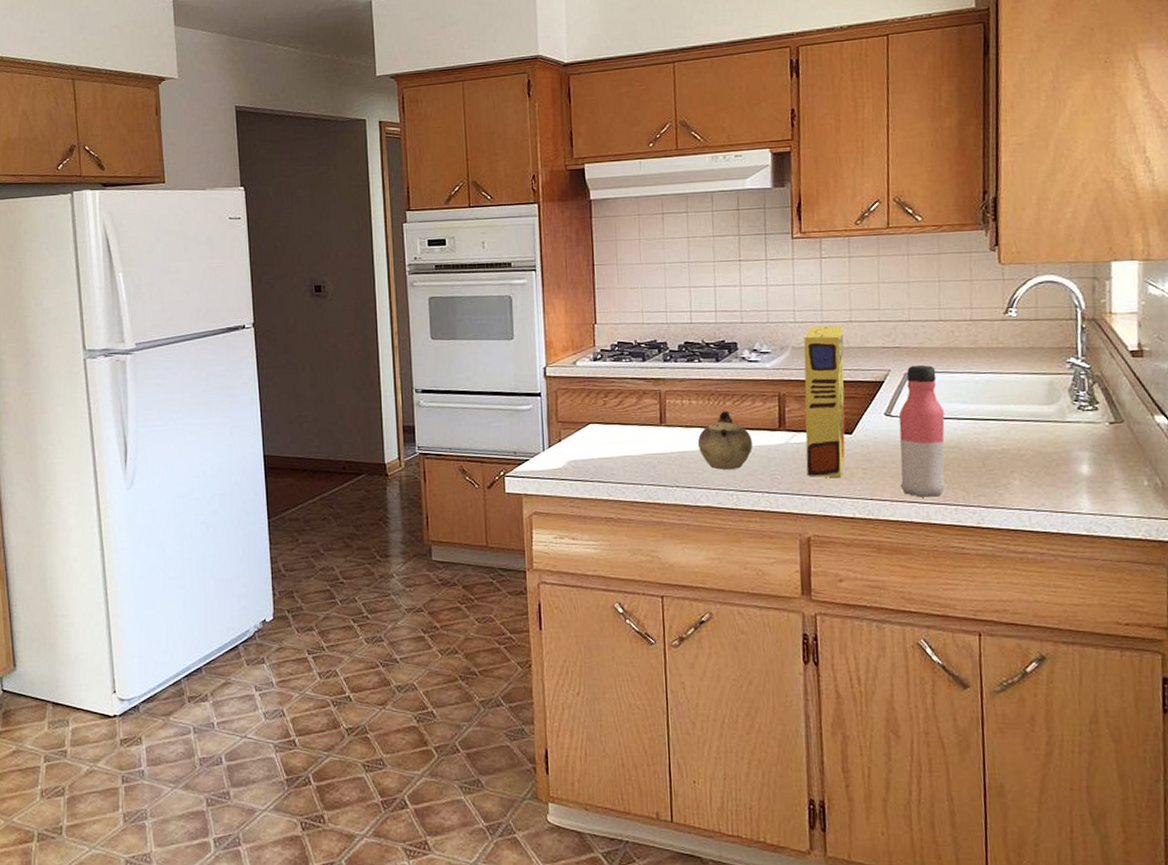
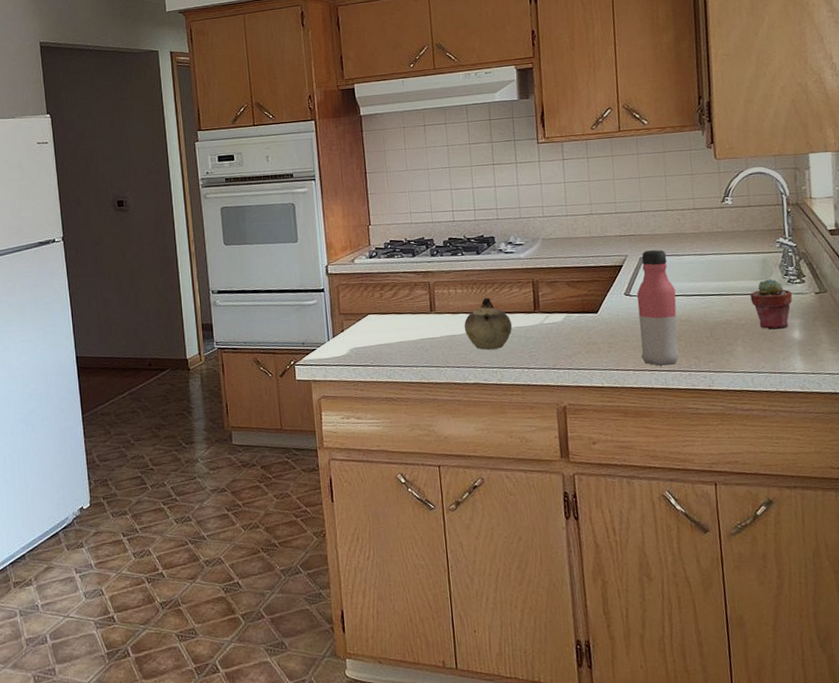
cereal box: present [803,325,846,478] -> none [551,218,593,353]
potted succulent: none [1032,404,1083,462] -> present [750,278,793,329]

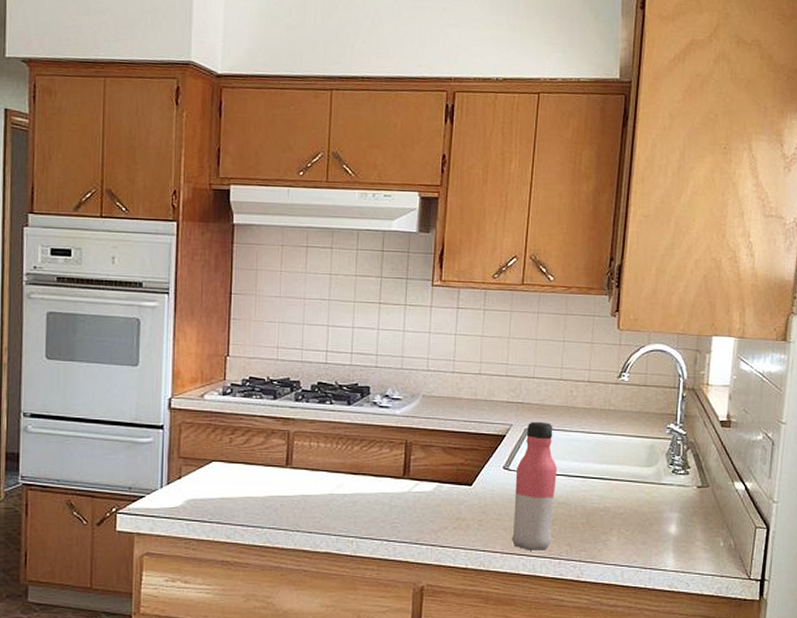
teapot: present [464,297,513,350] -> none [322,455,377,516]
potted succulent: present [750,278,793,329] -> none [632,466,675,522]

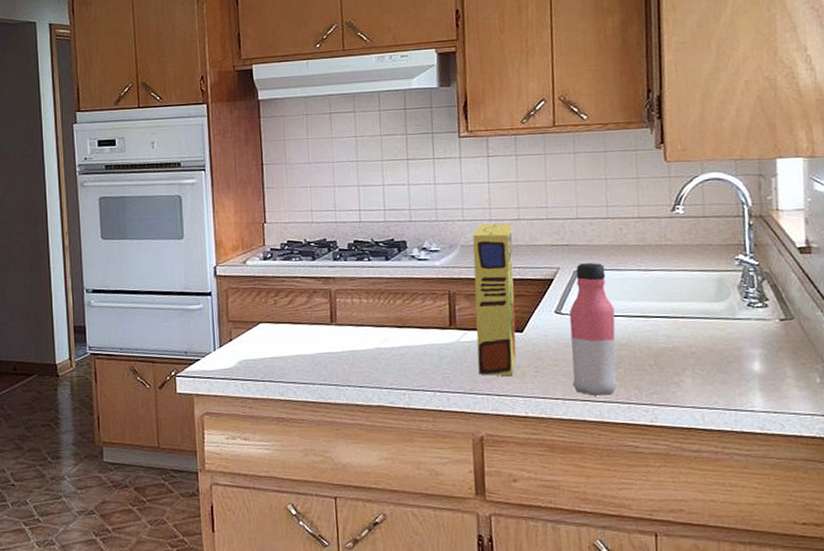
cereal box: none [426,376,472,528] -> present [472,223,517,377]

